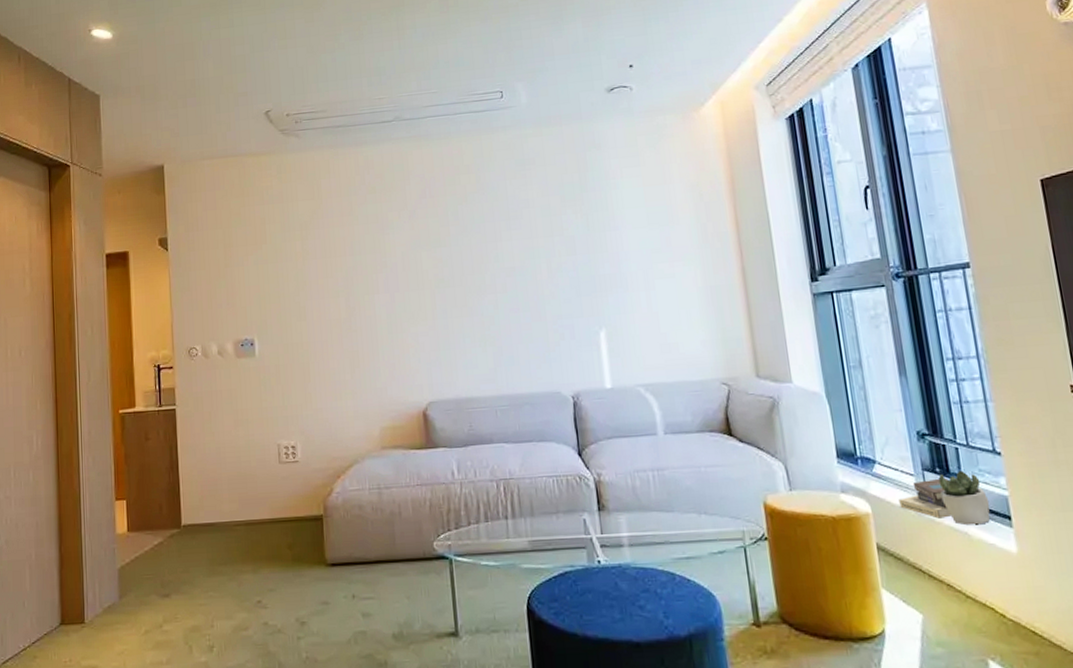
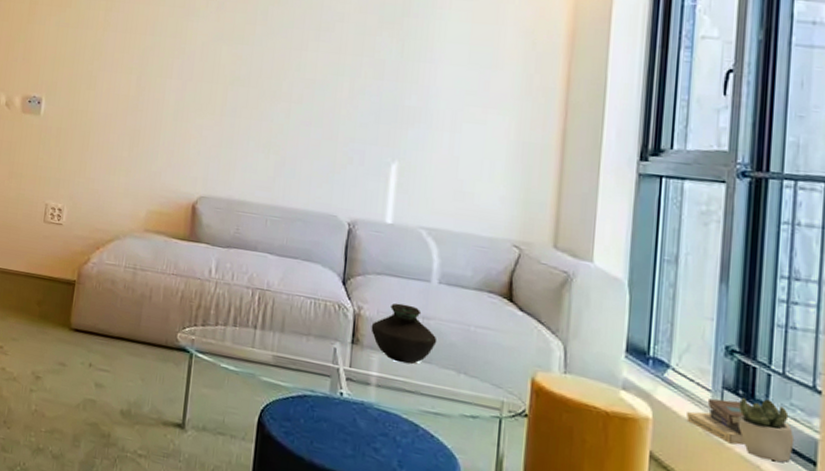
vase: none [612,461,675,518] -> present [371,303,437,364]

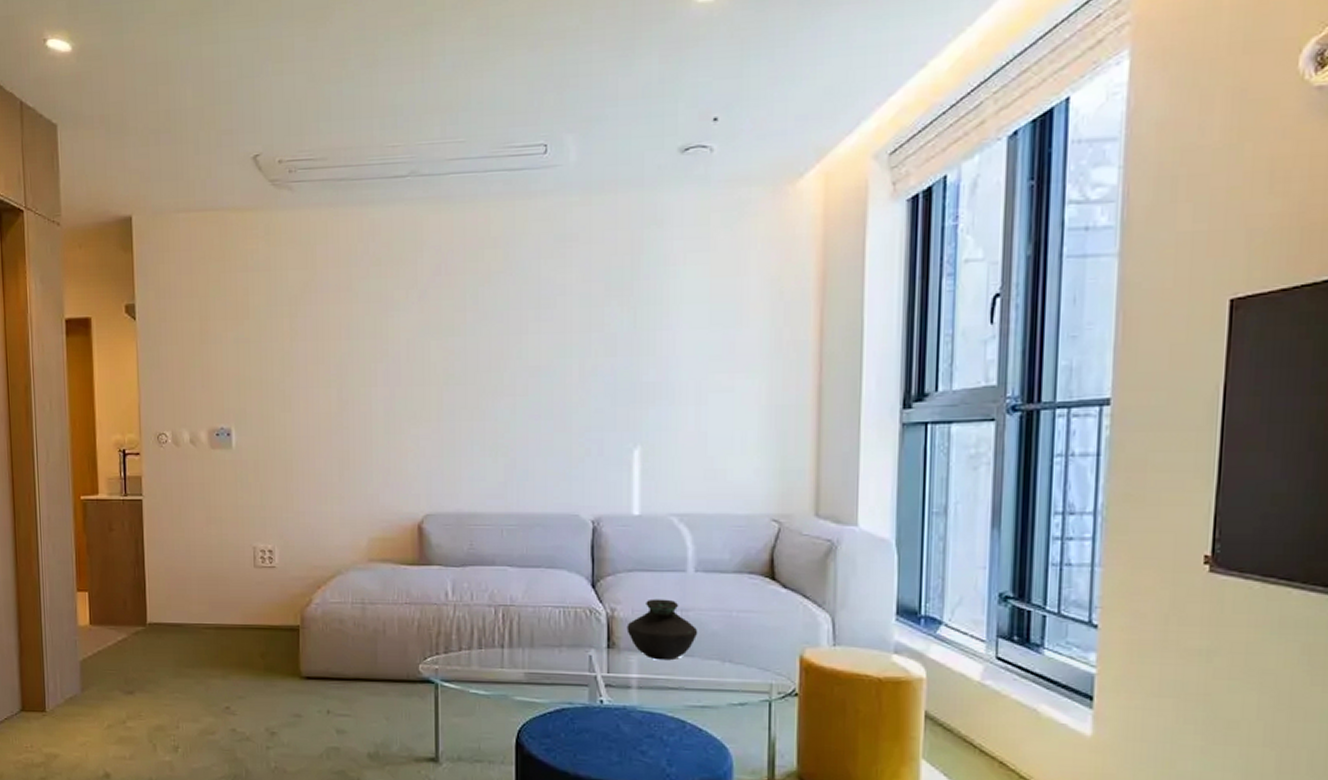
books: present [686,398,751,446] -> none [961,648,1027,692]
succulent plant: present [737,398,795,463] -> none [1013,641,1071,703]

